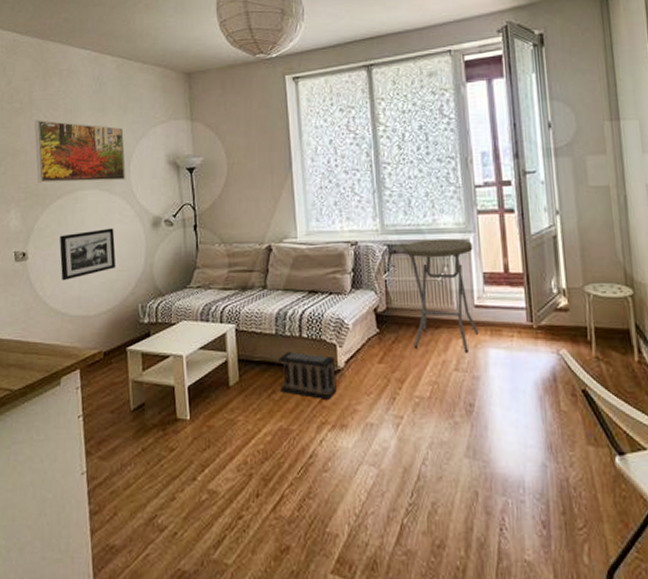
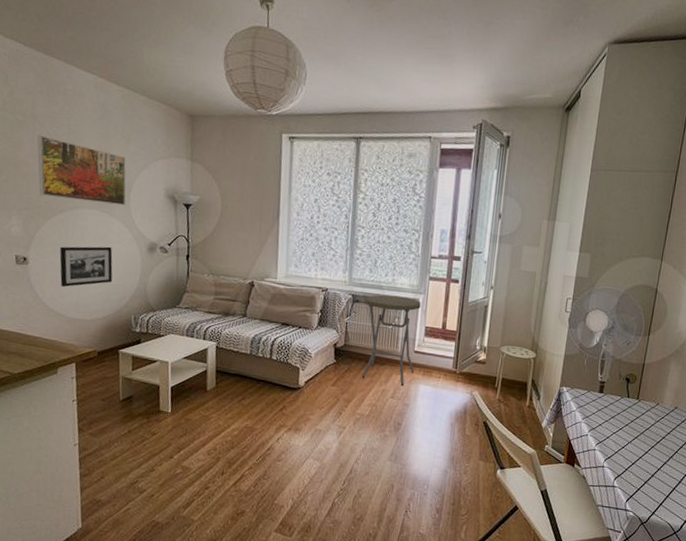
speaker: present [279,351,337,401] -> none [249,368,297,410]

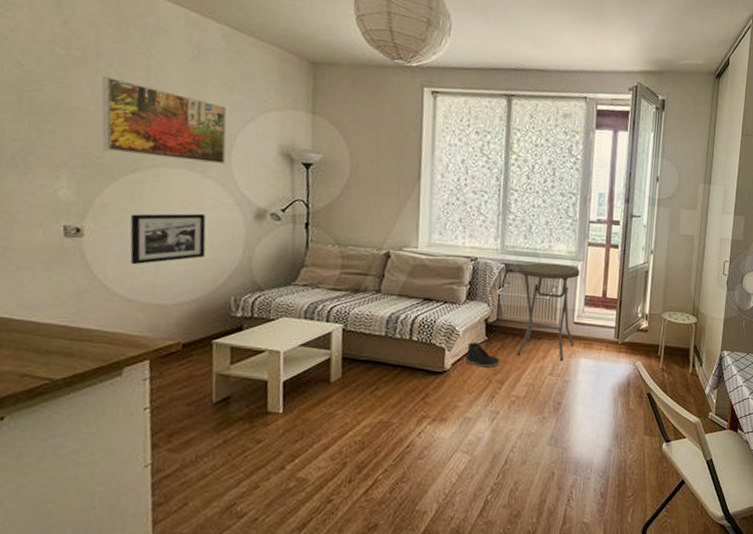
sneaker: none [317,364,346,387] -> present [466,342,499,368]

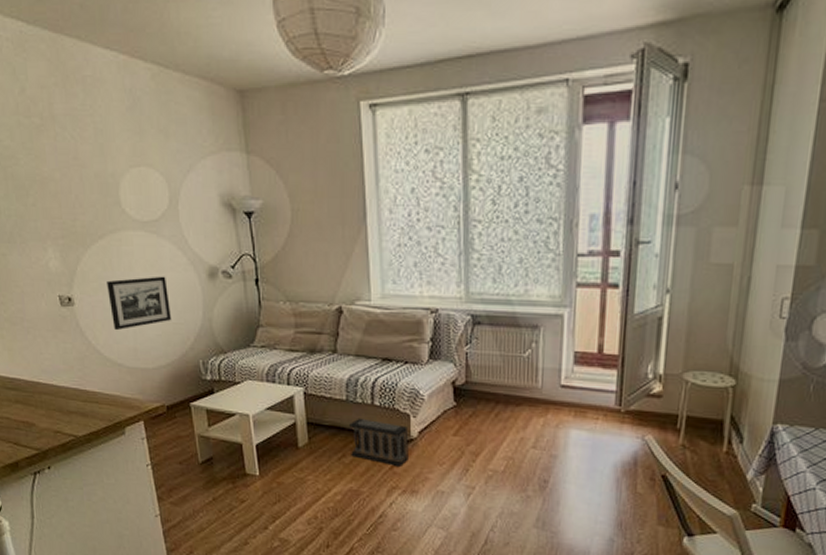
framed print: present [101,76,227,165] -> none [61,141,175,222]
speaker: none [384,352,442,398] -> present [349,418,409,468]
sneaker: present [466,342,499,368] -> none [434,408,472,437]
side table: present [517,263,580,362] -> none [490,311,567,433]

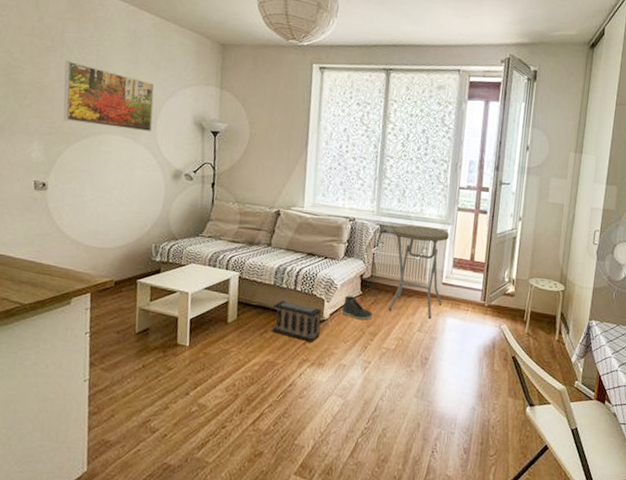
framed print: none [61,141,175,222] -> present [63,60,154,132]
picture frame: present [107,276,172,331] -> none [79,172,136,214]
sneaker: none [434,408,472,437] -> present [342,295,372,320]
side table: none [490,311,567,433] -> present [389,225,450,319]

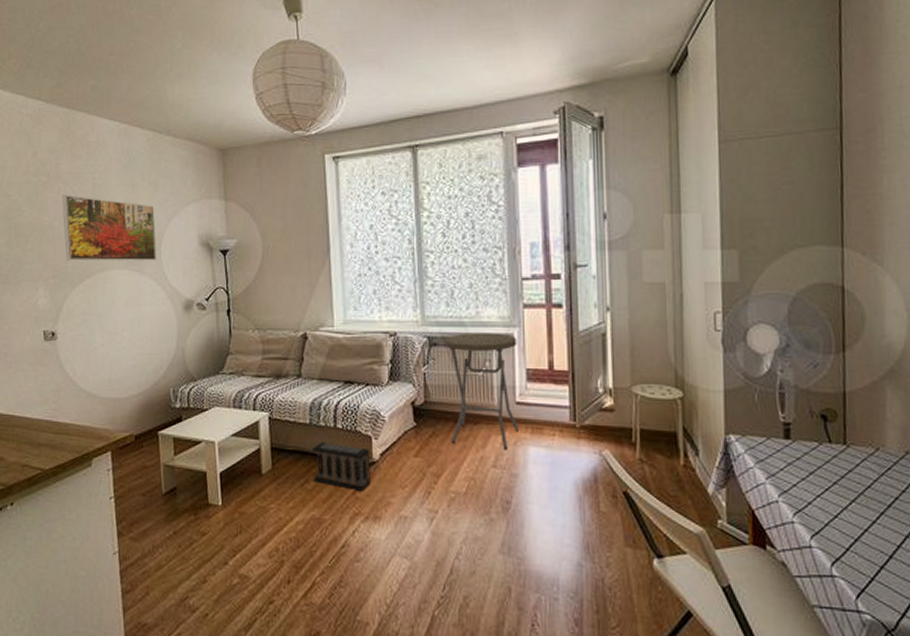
sneaker: present [342,295,372,320] -> none [395,429,432,458]

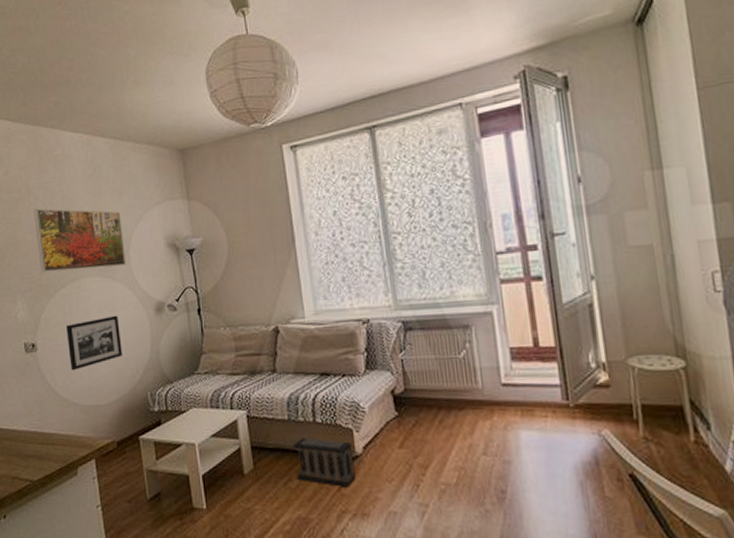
picture frame: none [89,310,148,363] -> present [66,315,123,371]
side table: present [445,332,520,451] -> none [420,312,509,437]

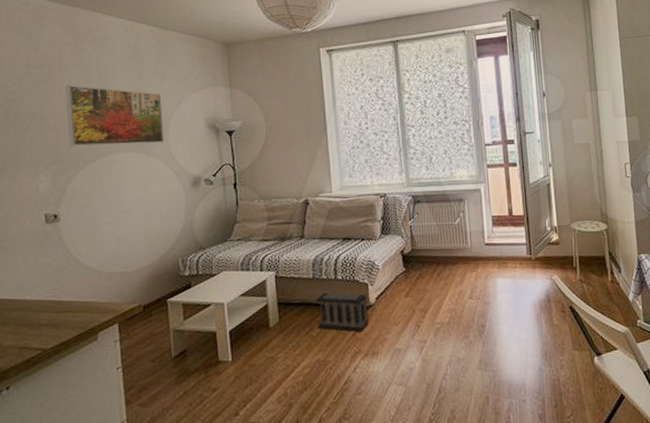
picture frame: present [66,315,123,371] -> none [95,188,156,241]

